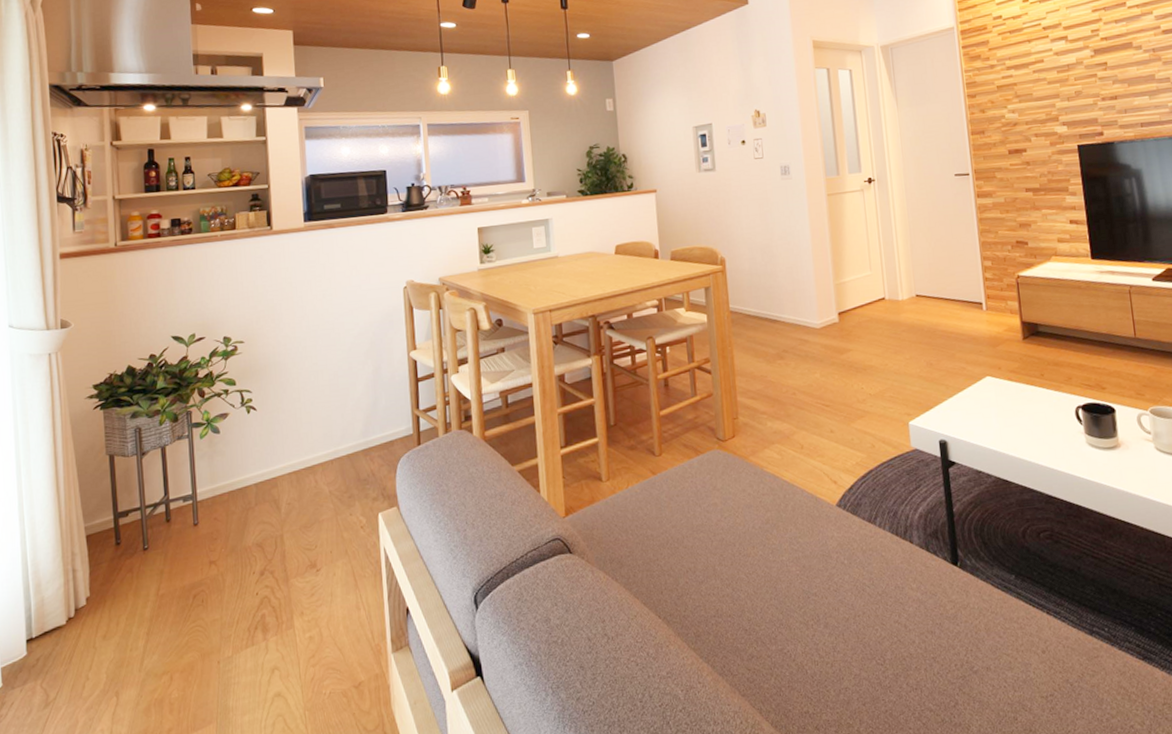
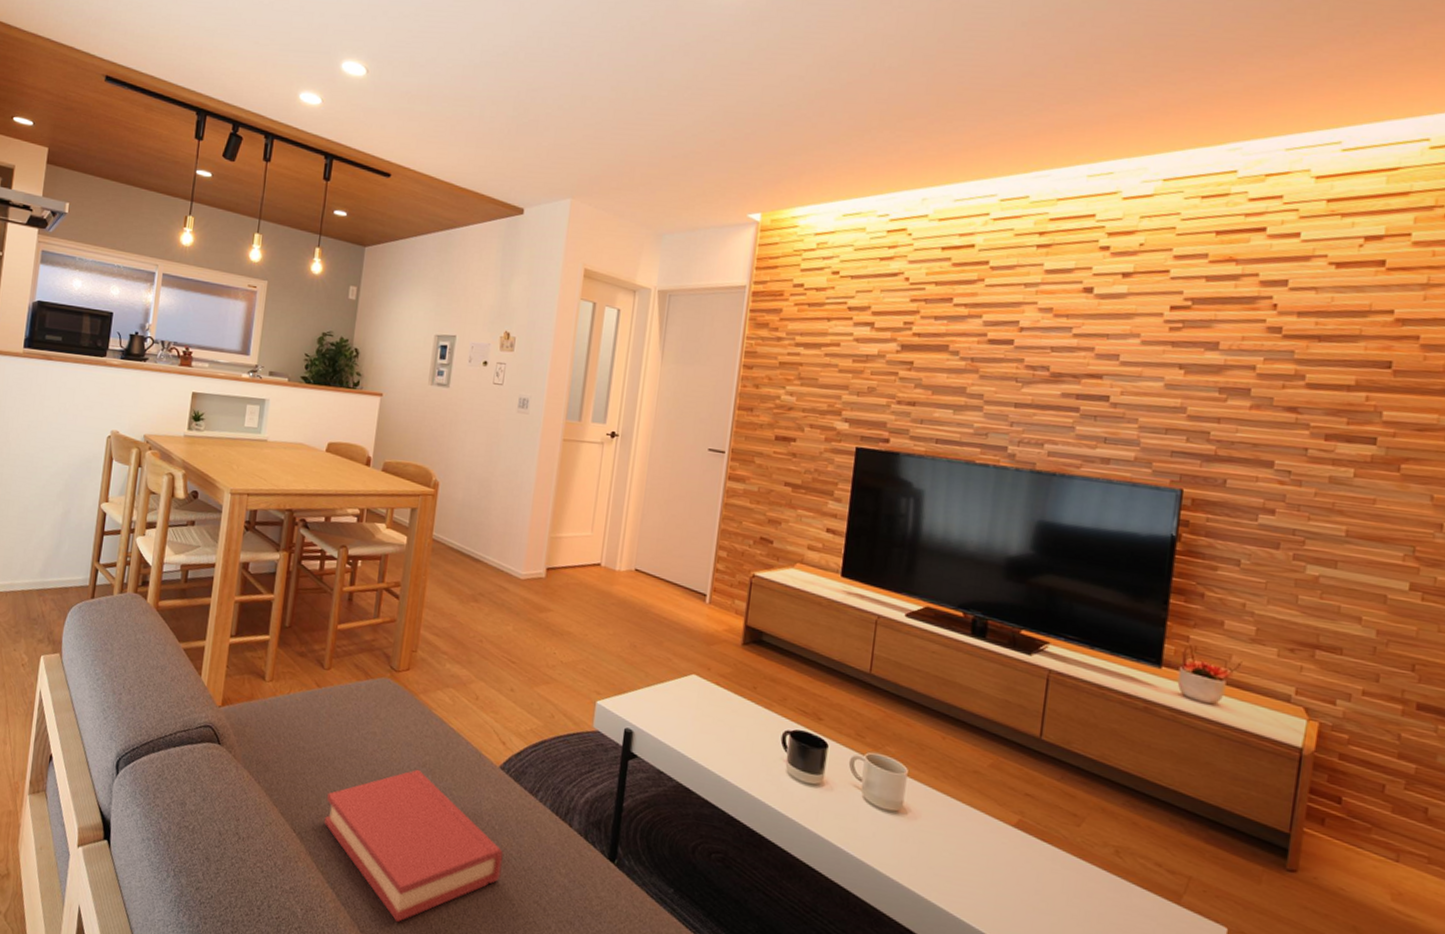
hardback book: none [684,527,859,678] -> present [323,769,503,923]

